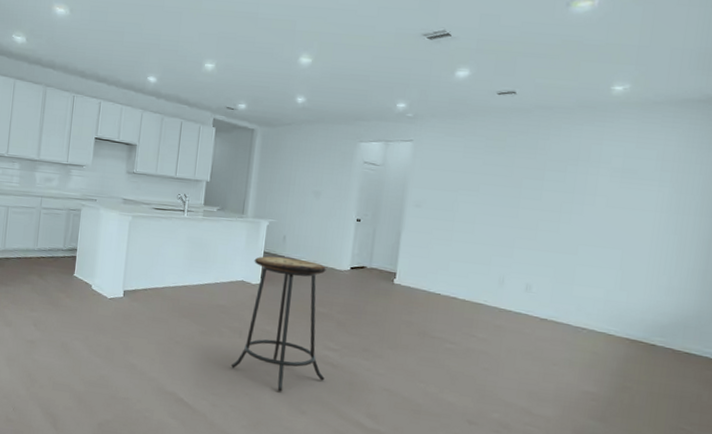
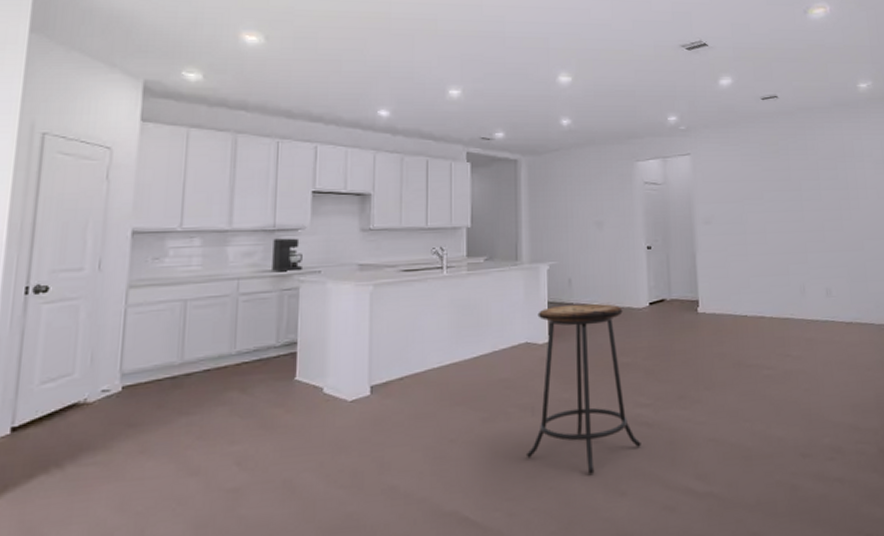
coffee maker: none [64,170,85,198] -> present [272,238,304,272]

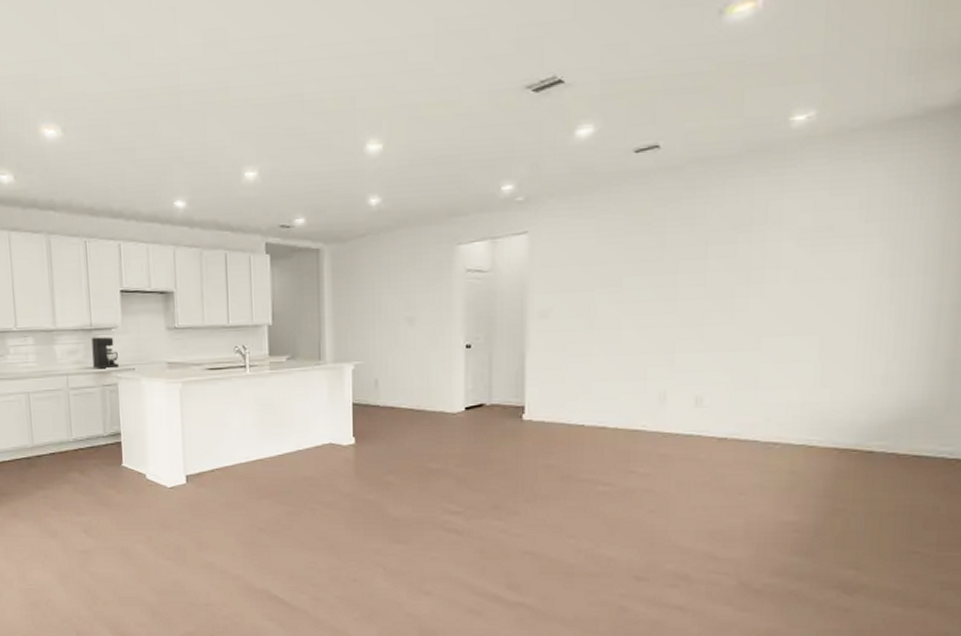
bar stool: present [525,304,641,474] -> none [330,406,449,572]

